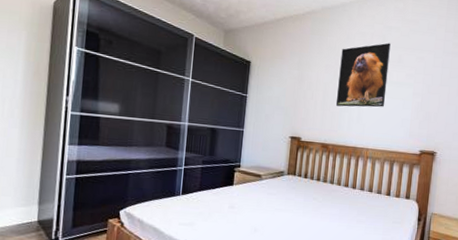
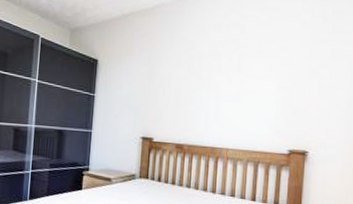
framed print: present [335,43,391,108] -> none [190,33,249,104]

